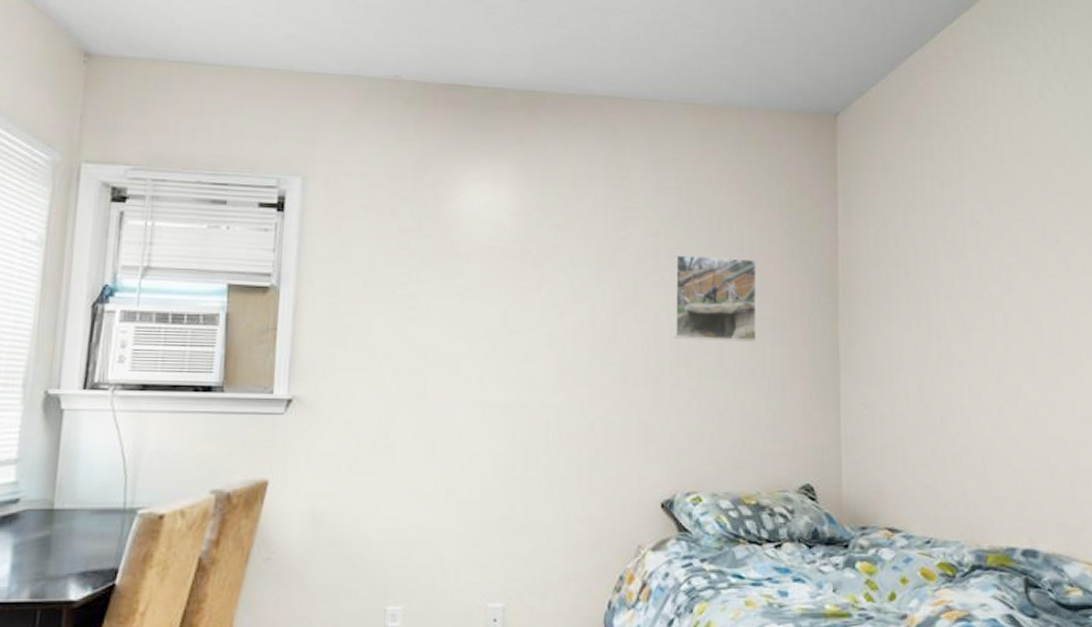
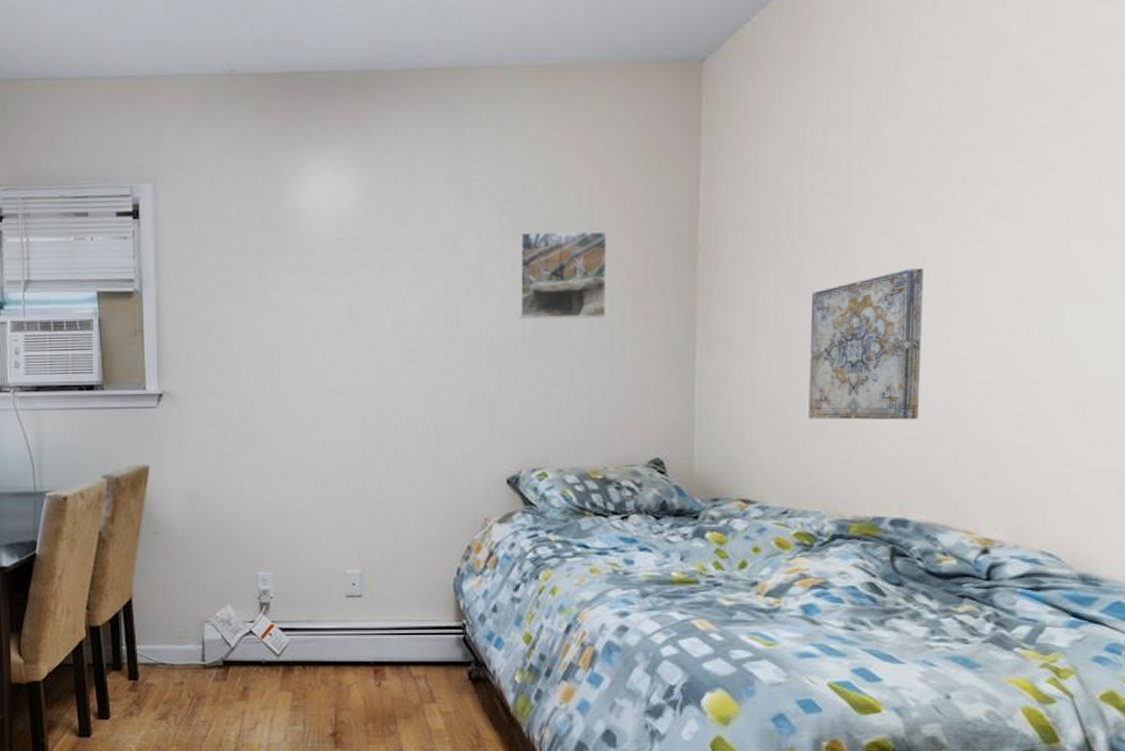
wall art: none [939,311,1038,453] -> present [808,267,924,420]

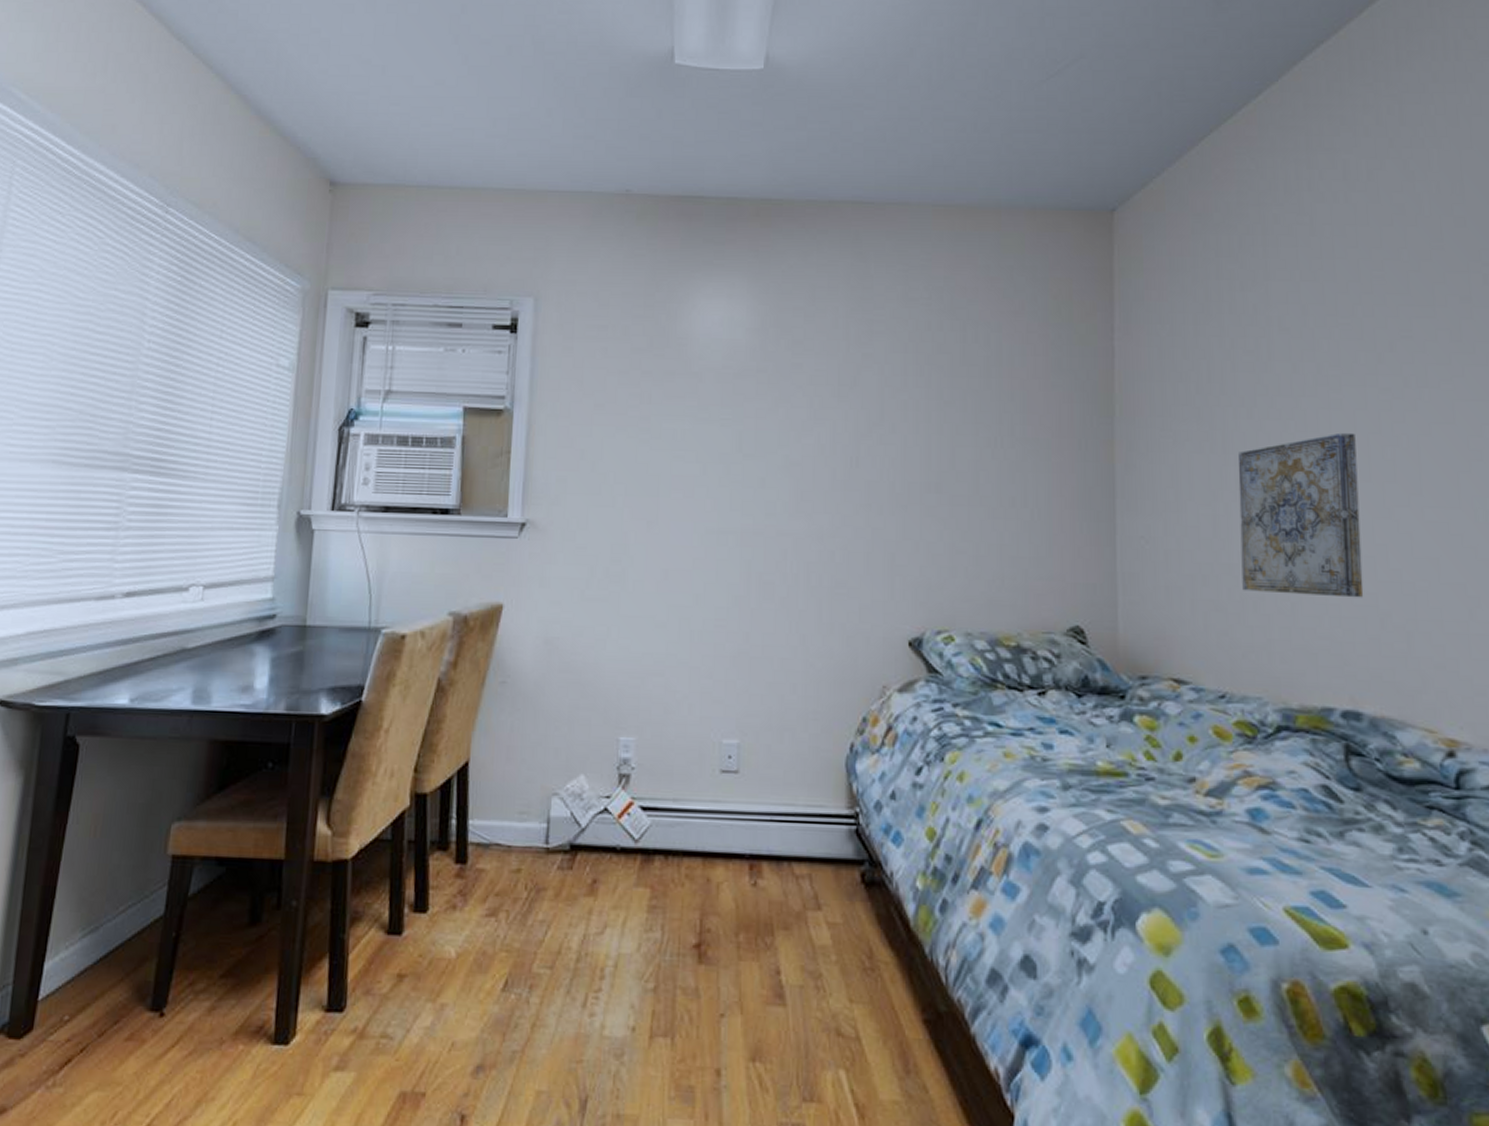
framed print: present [518,231,607,320] -> none [923,371,1019,467]

